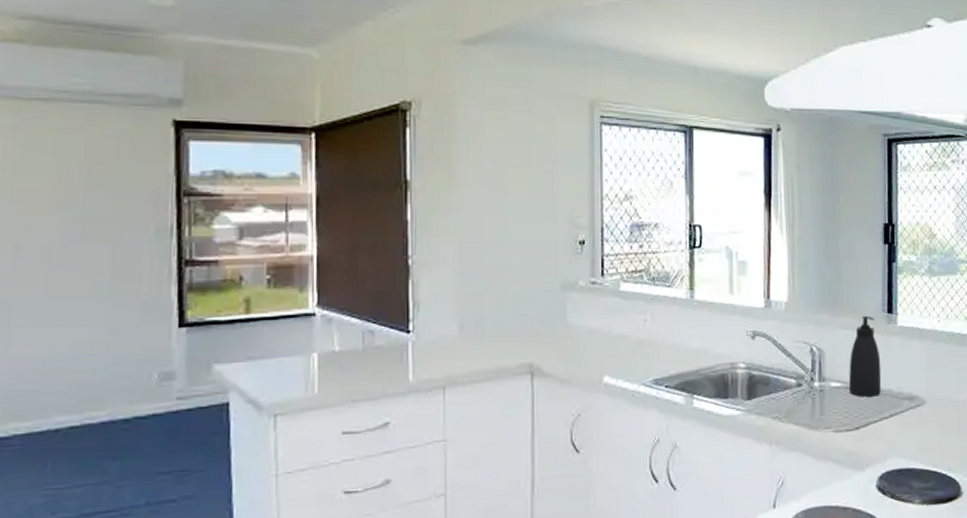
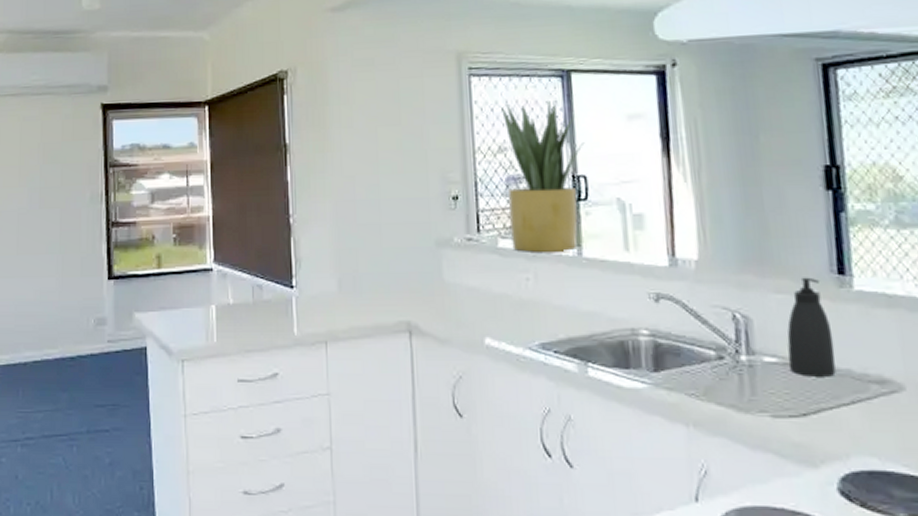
planter: none [630,153,702,295] -> present [501,101,585,252]

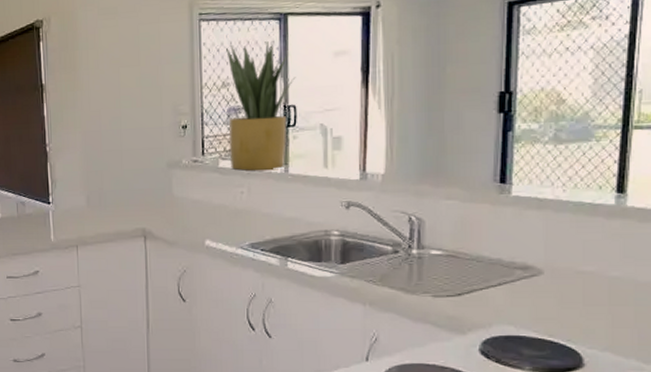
soap dispenser: present [787,277,836,377] -> none [450,186,490,265]

